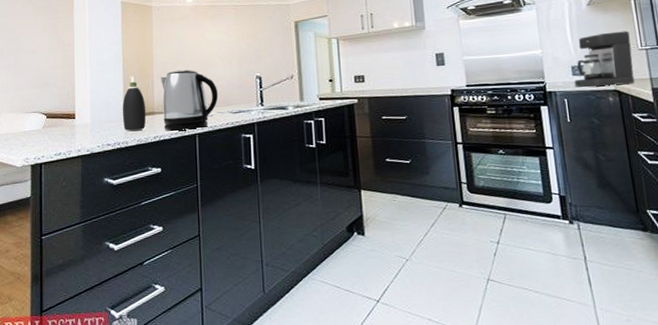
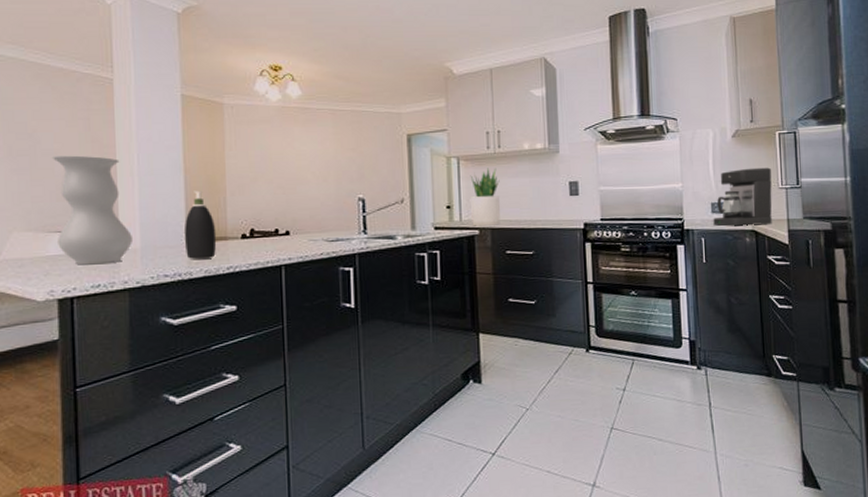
vase: none [29,53,86,138] -> present [51,155,134,265]
kettle: present [161,69,219,131] -> none [236,185,311,261]
planter: none [348,45,376,96] -> present [470,168,500,226]

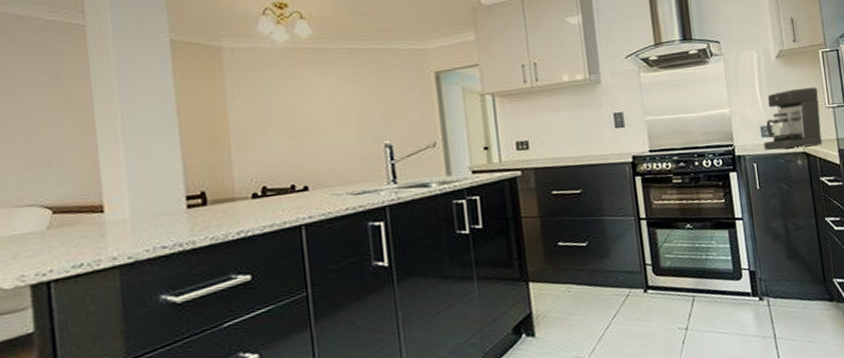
vase: present [51,155,134,265] -> none [12,115,122,244]
soap dispenser: present [184,190,217,260] -> none [182,147,223,227]
planter: present [470,168,500,226] -> none [507,103,544,167]

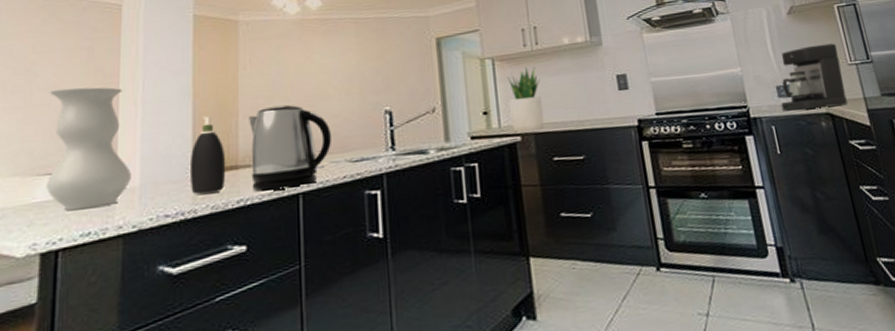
vase: none [12,115,122,244] -> present [46,87,133,212]
soap dispenser: none [182,147,223,227] -> present [189,115,226,195]
kettle: none [242,136,332,224] -> present [249,104,332,192]
planter: none [507,103,544,167] -> present [507,67,544,133]

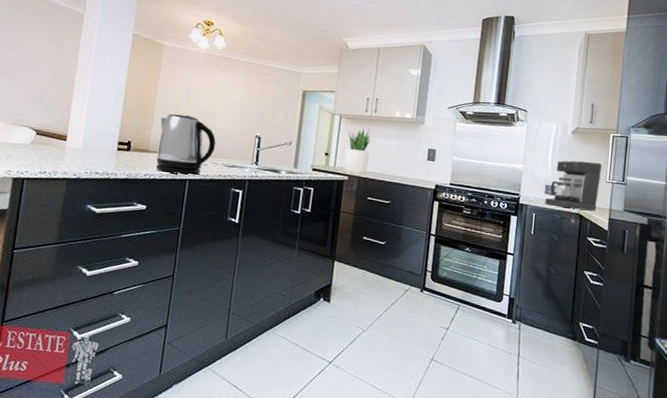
vase: present [46,87,133,212] -> none [20,66,78,157]
soap dispenser: present [189,115,226,195] -> none [115,110,141,166]

